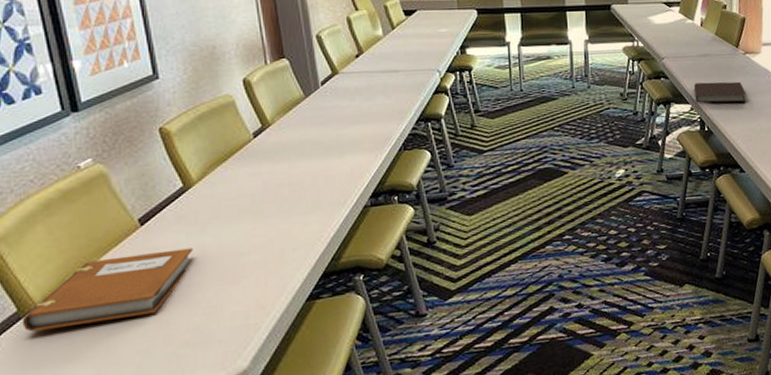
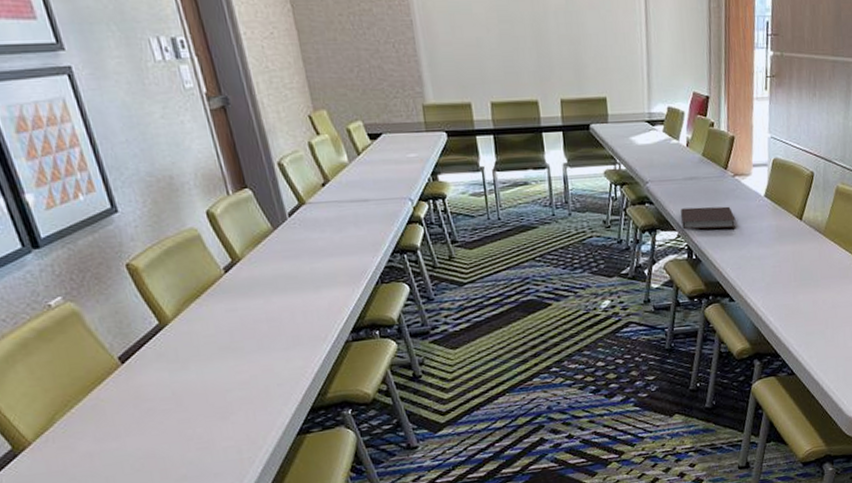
notebook: present [22,248,193,332] -> none [18,385,178,468]

